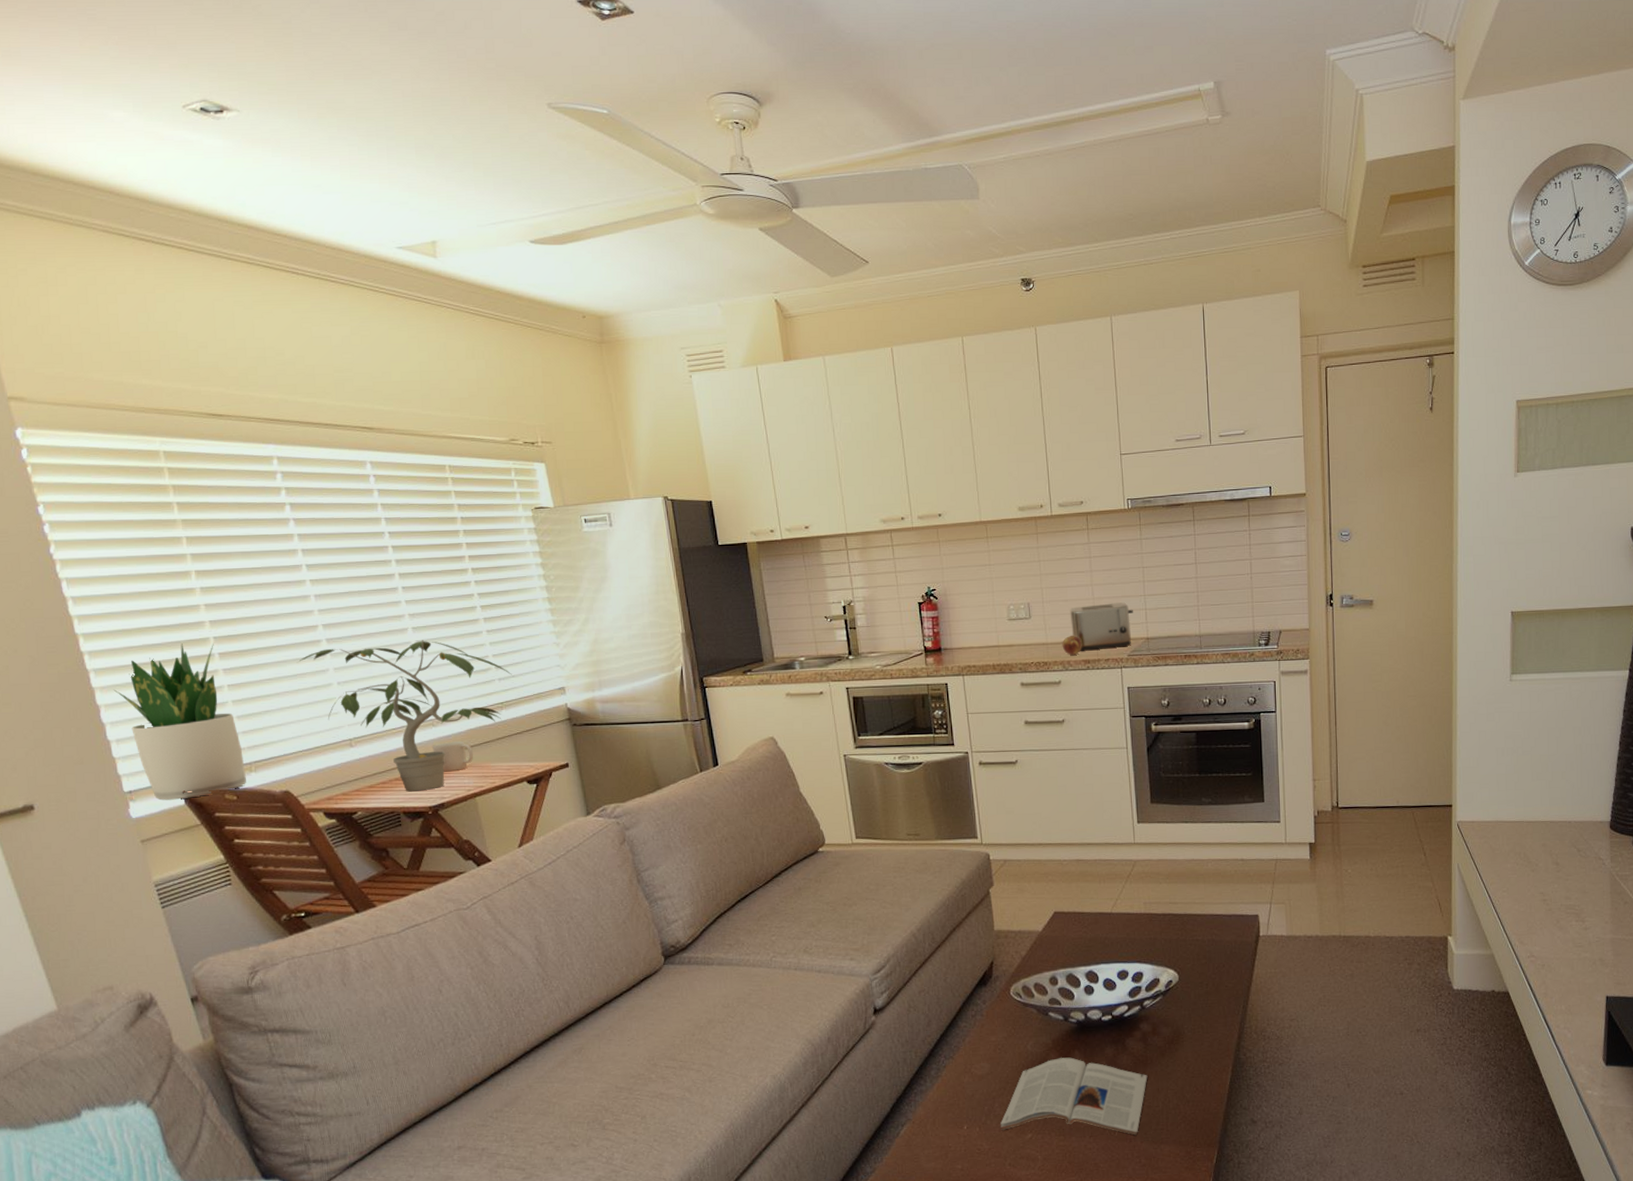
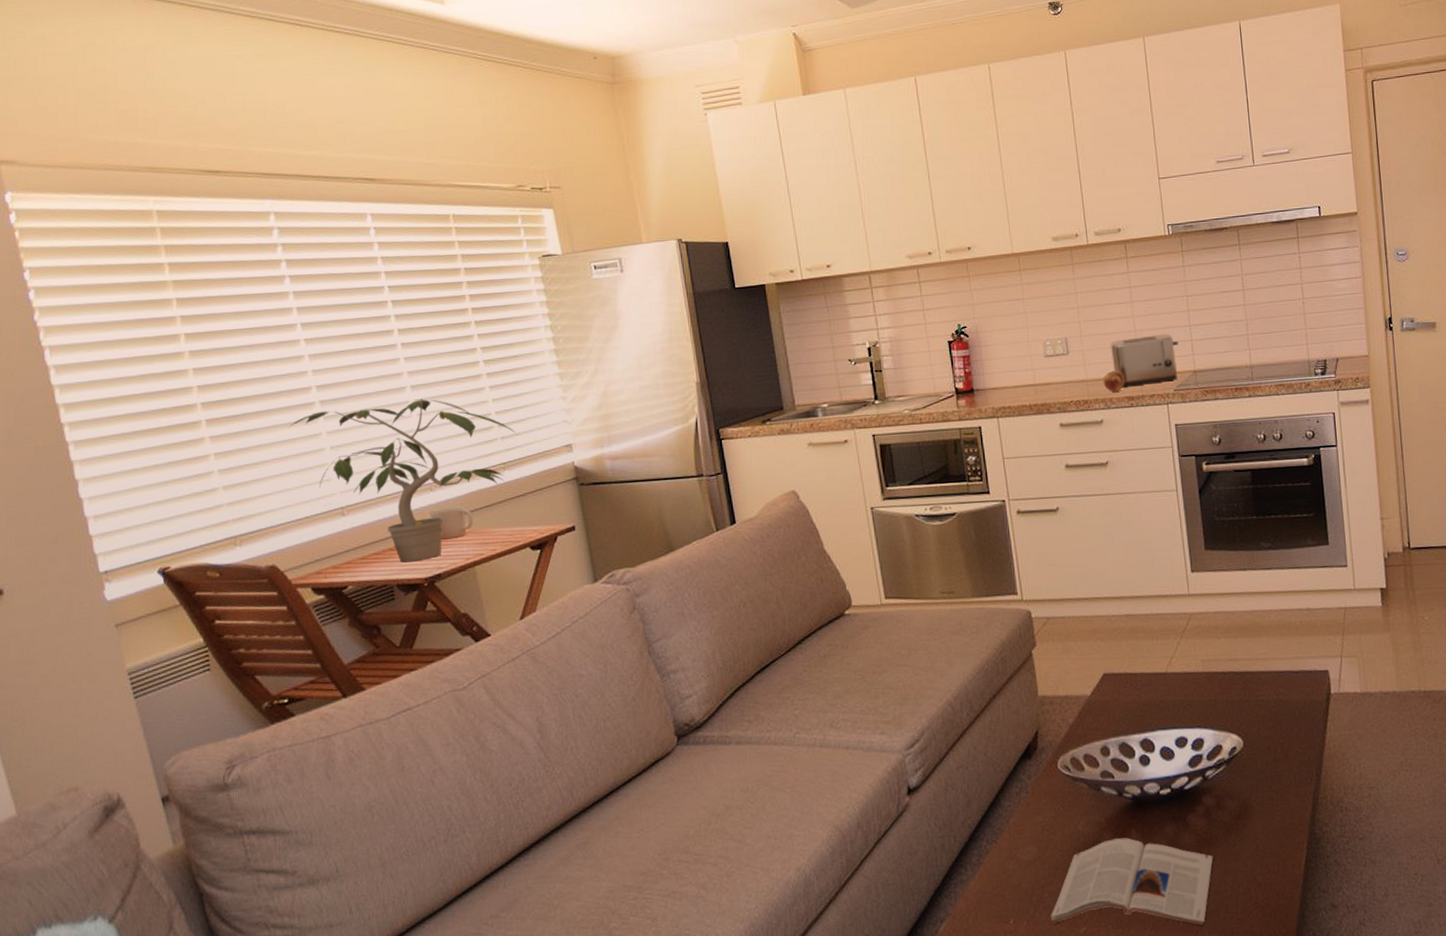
planter: present [113,643,246,801] -> none [93,410,230,580]

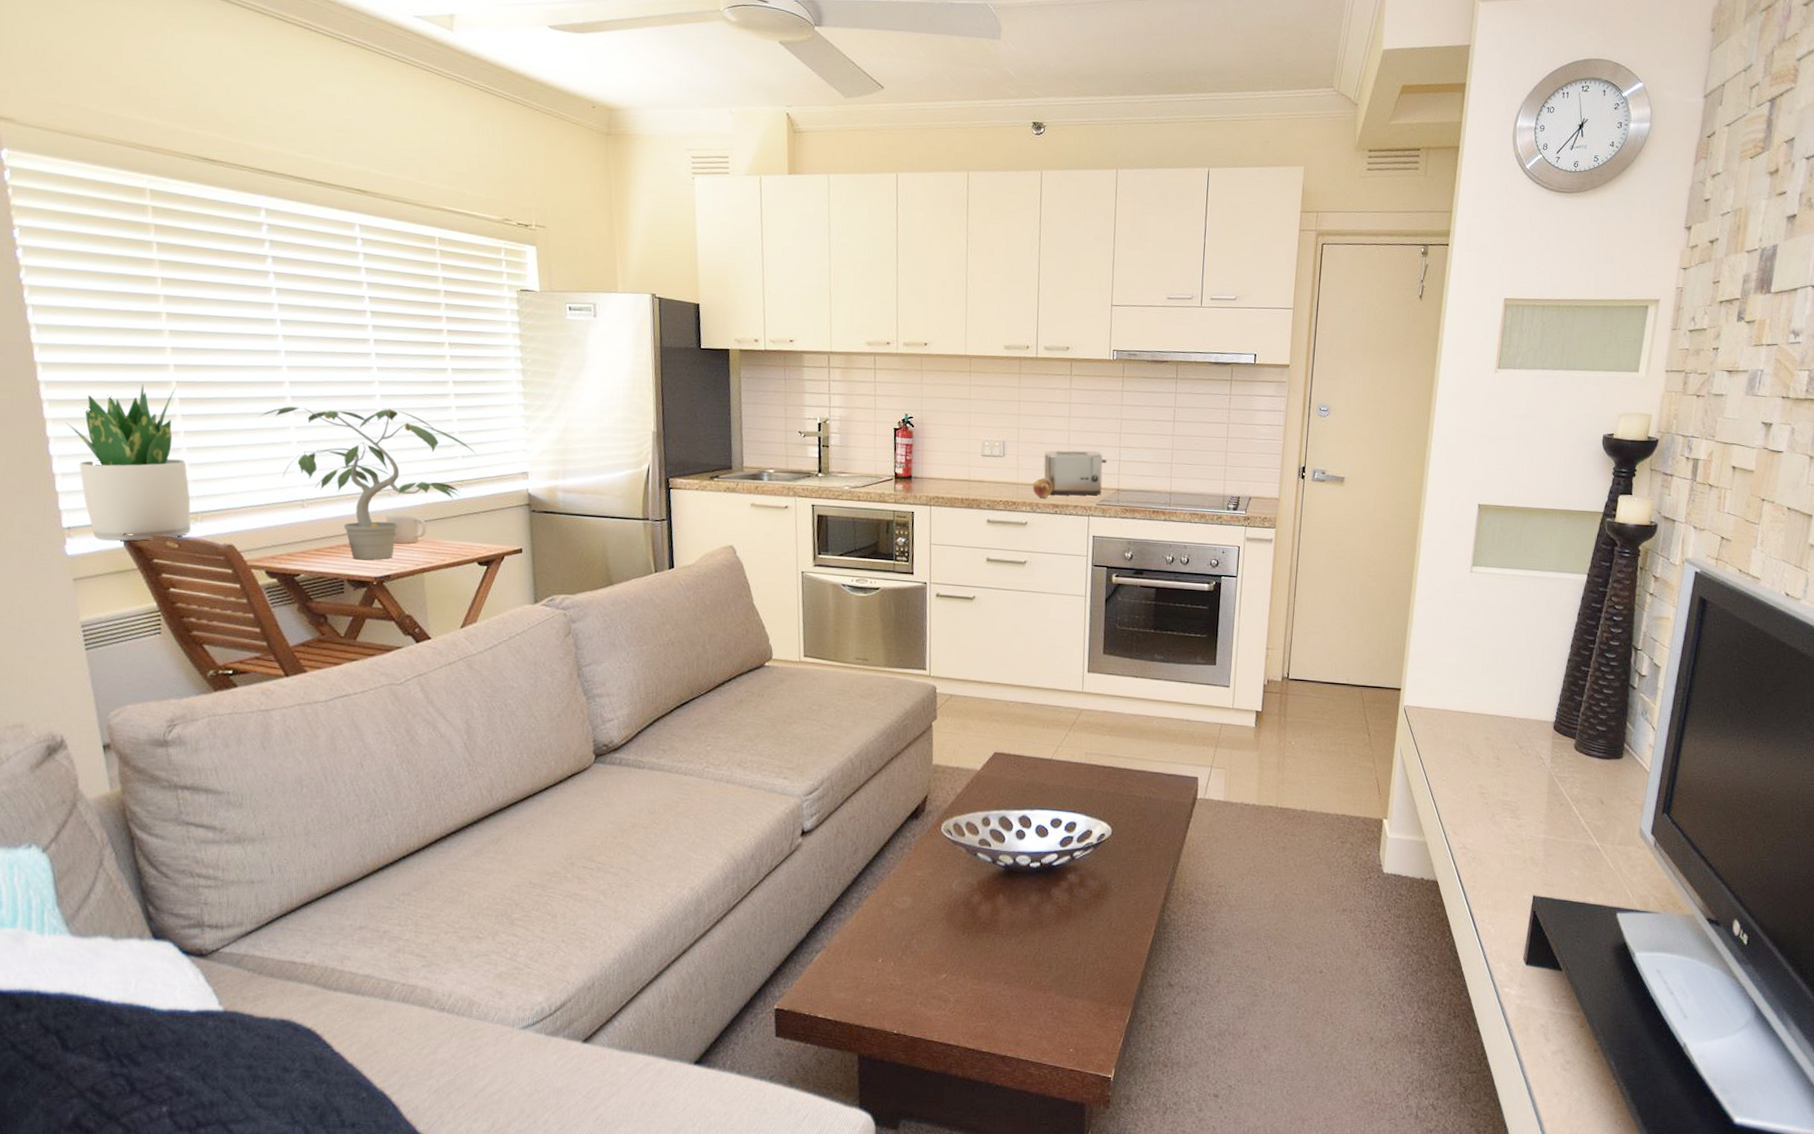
planter: none [93,410,230,580] -> present [65,384,191,542]
magazine: present [1050,837,1214,926] -> none [915,900,1070,987]

